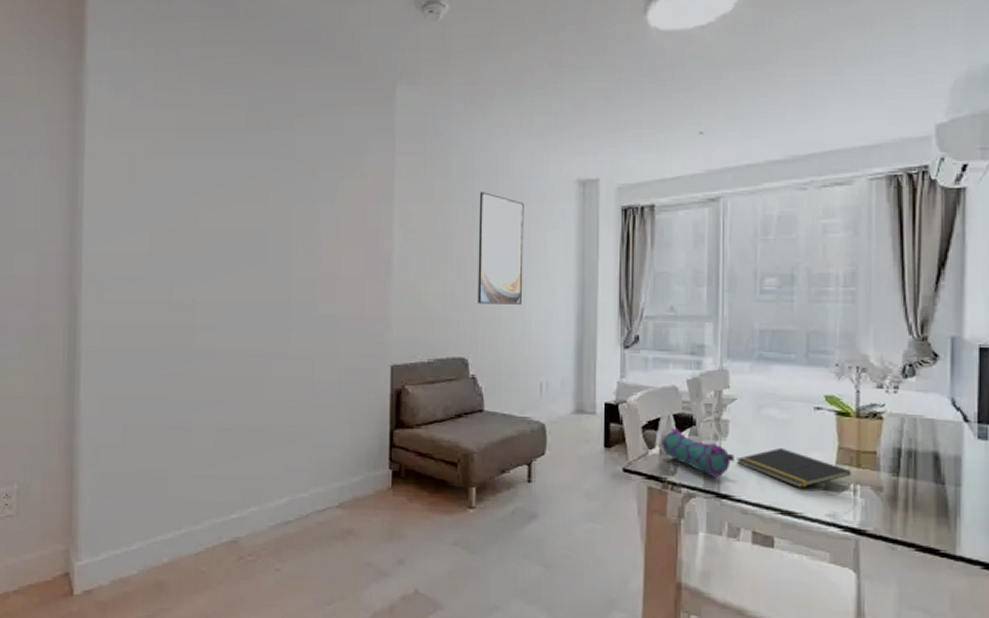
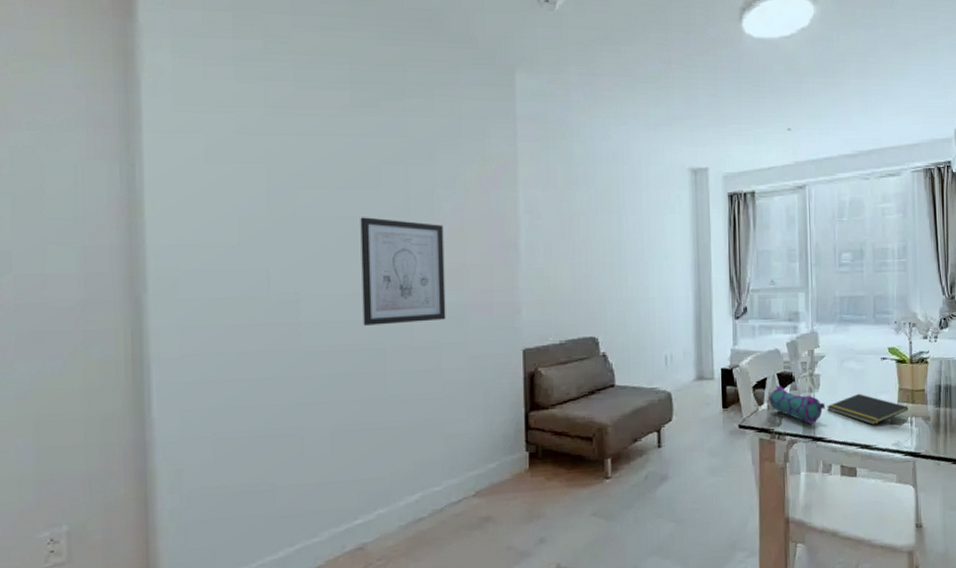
wall art: none [247,230,322,333] -> present [360,217,446,326]
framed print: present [477,192,524,305] -> none [602,179,646,285]

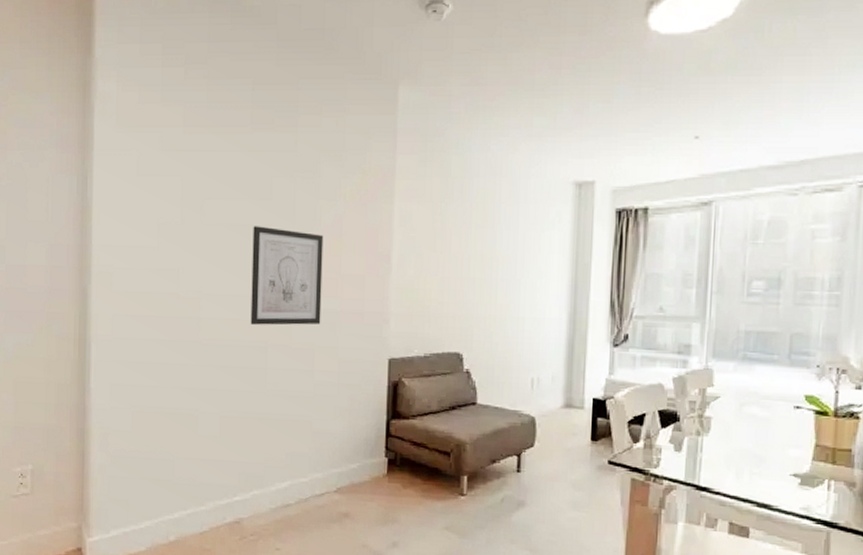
pencil case: present [769,385,826,424] -> none [646,423,716,472]
notepad: present [827,393,909,425] -> none [718,443,827,483]

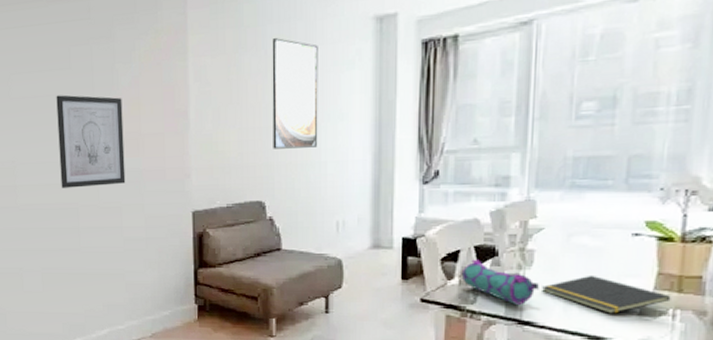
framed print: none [473,192,521,303] -> present [272,38,318,149]
pencil case: none [646,423,716,472] -> present [461,259,540,306]
notepad: none [718,443,827,483] -> present [542,274,671,314]

